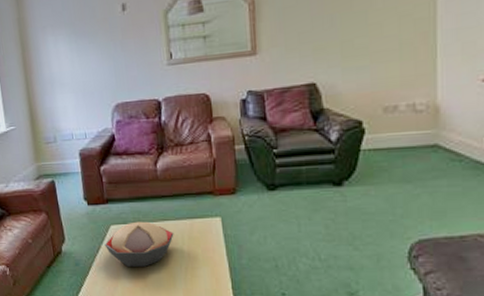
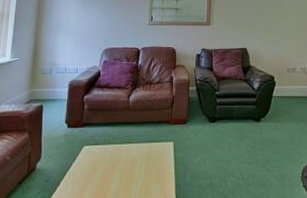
decorative bowl: present [104,221,174,267] -> none [75,143,135,183]

